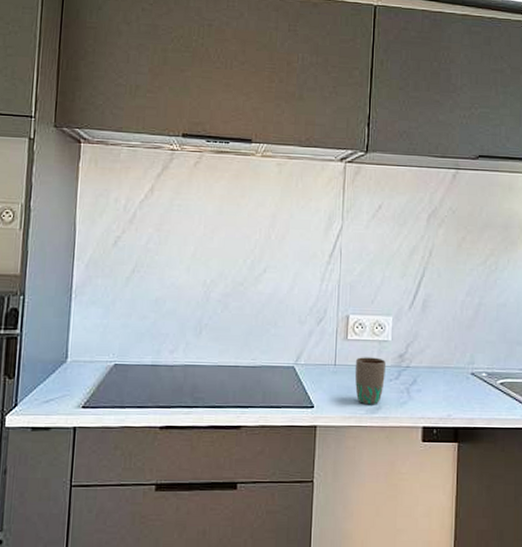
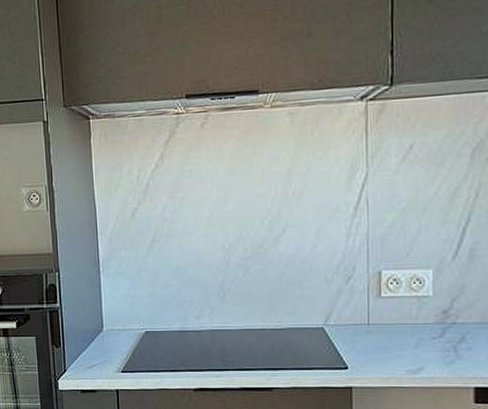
mug: present [354,357,386,405] -> none [391,315,427,365]

